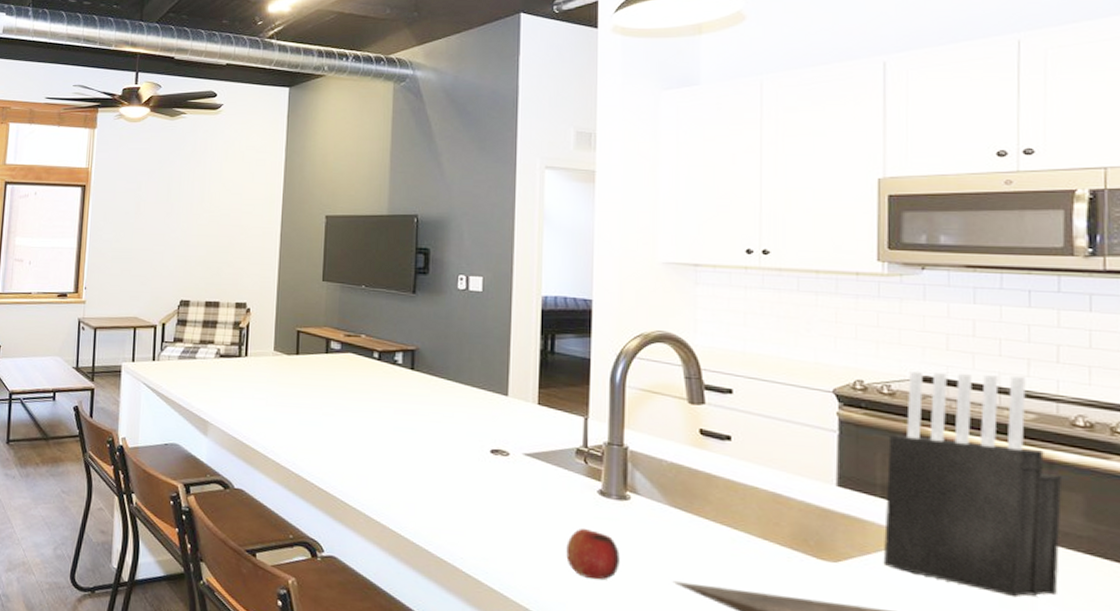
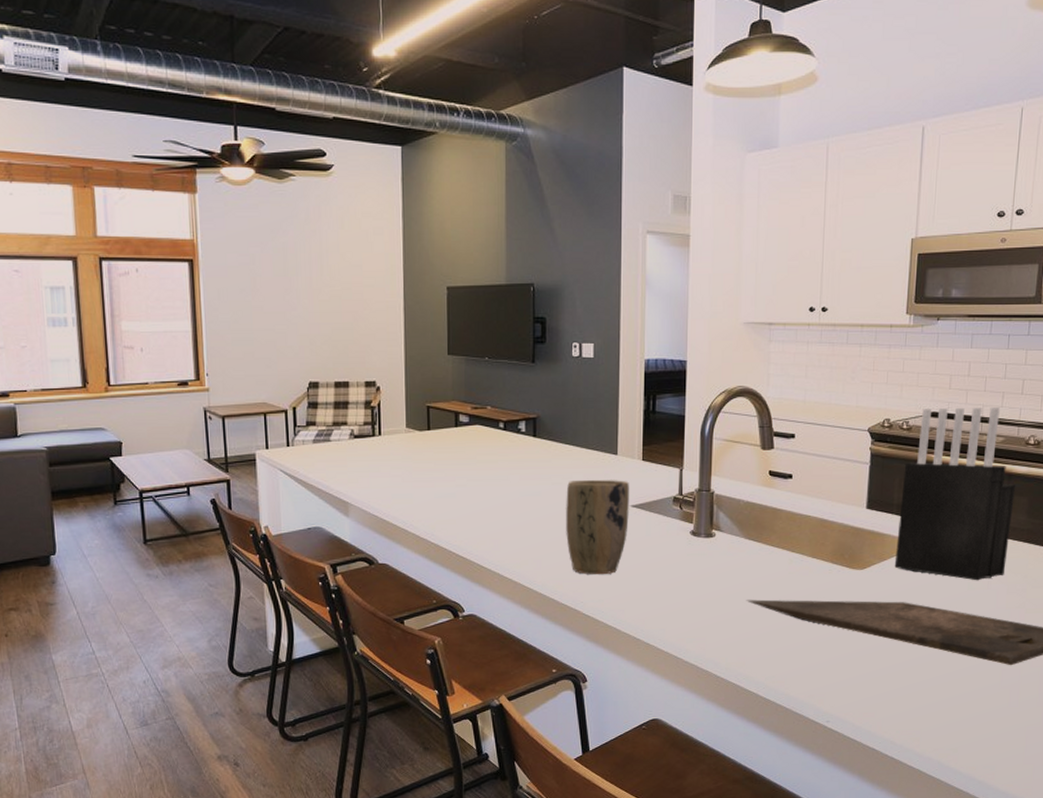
plant pot: none [445,420,522,529] -> present [566,479,629,575]
fruit: present [566,529,620,580] -> none [666,565,707,607]

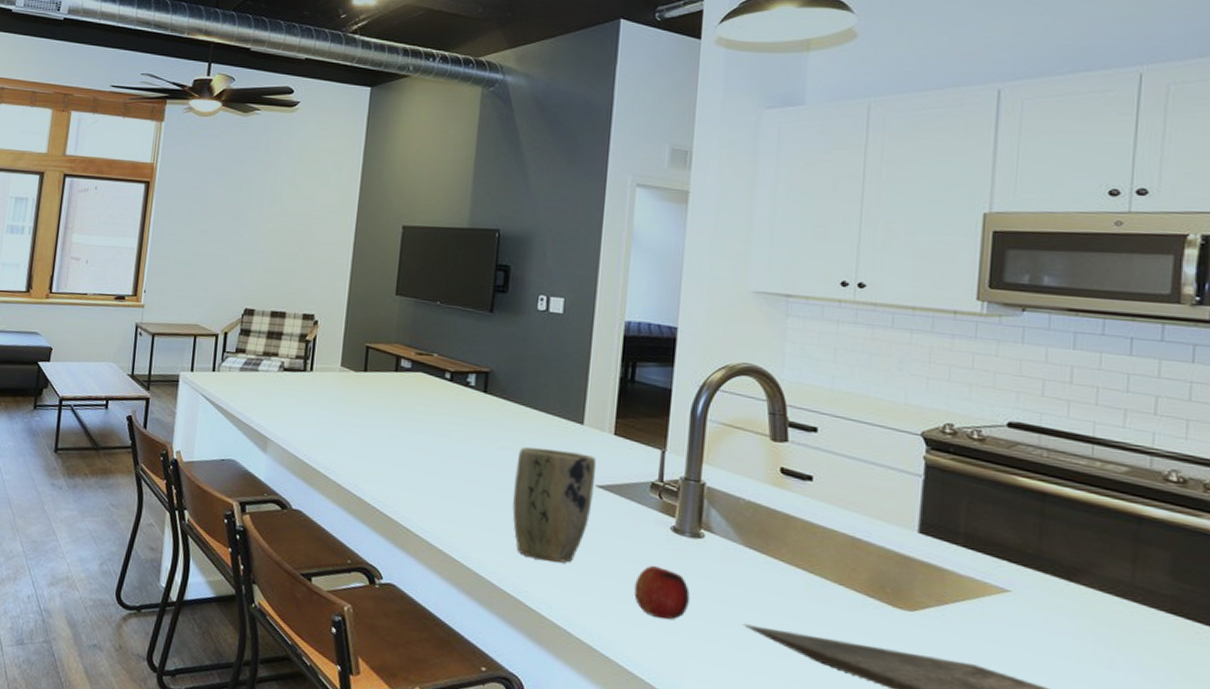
fruit: none [666,565,707,607] -> present [634,566,690,620]
knife block: present [894,408,1016,581] -> none [960,417,1151,655]

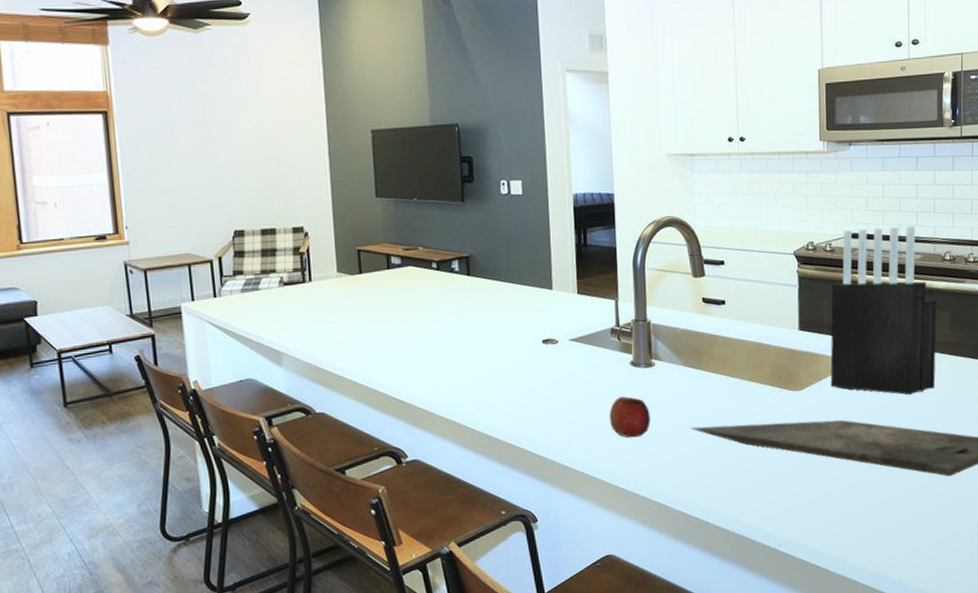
plant pot: present [512,447,596,563] -> none [504,314,569,412]
knife block: none [960,417,1151,655] -> present [830,226,938,395]

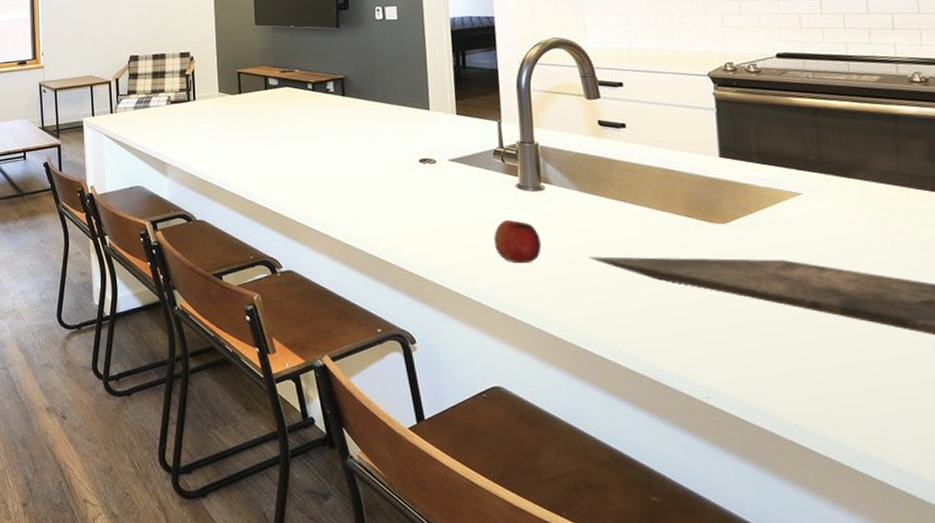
knife block: present [830,226,938,395] -> none [759,45,912,236]

